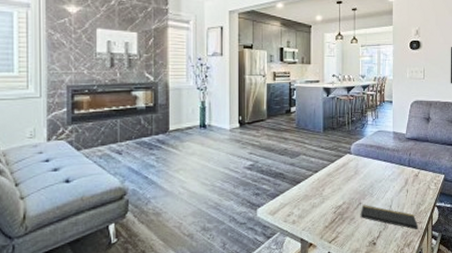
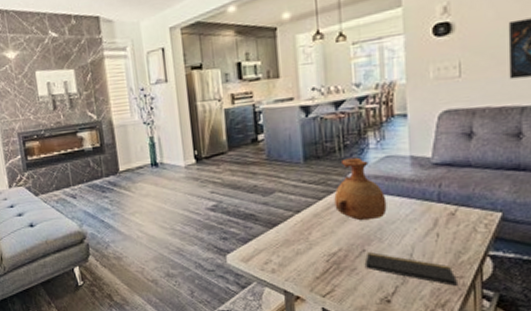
vase: none [343,130,377,180] -> present [334,157,387,221]

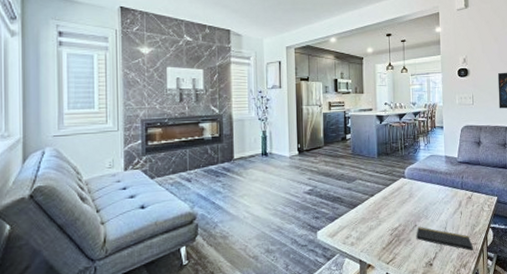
vase: present [334,157,387,221] -> none [397,155,431,203]

